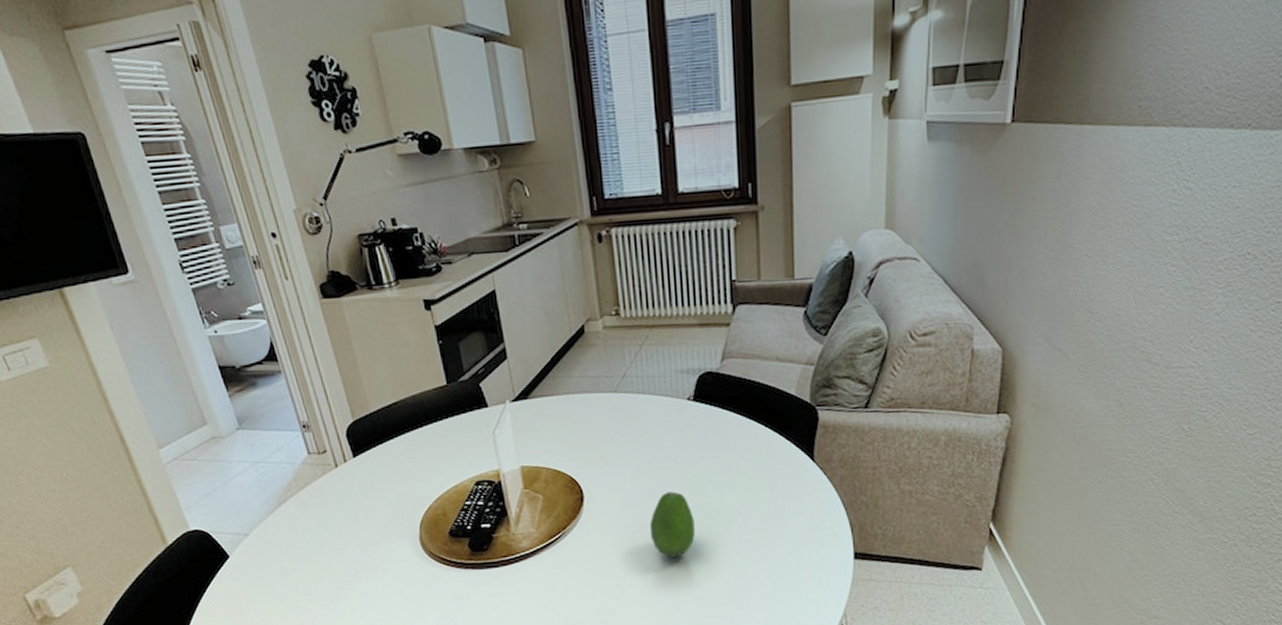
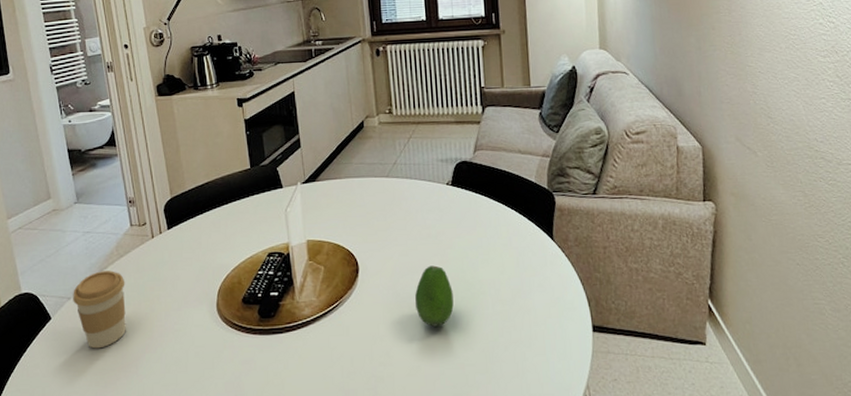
coffee cup: none [250,504,318,587] -> present [73,271,126,349]

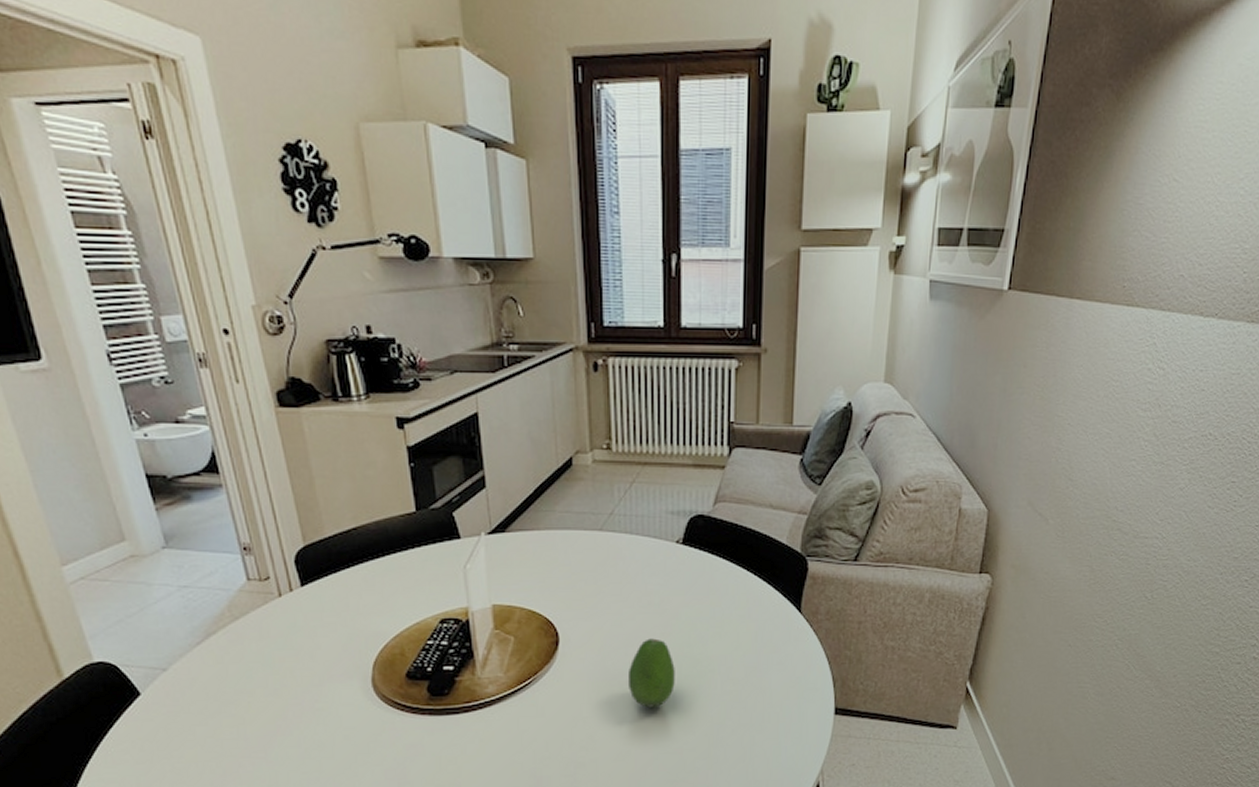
coffee cup: present [73,271,126,349] -> none [169,636,248,731]

